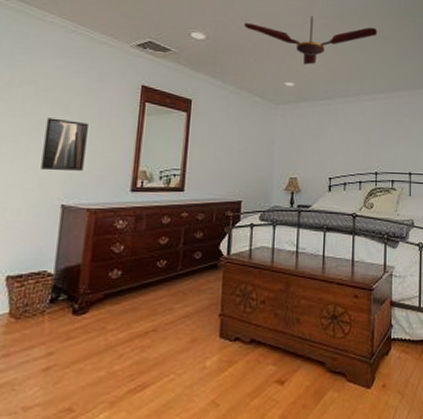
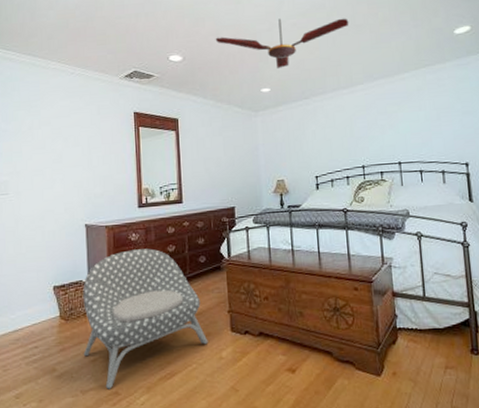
armchair: none [33,239,192,405] -> present [83,248,208,389]
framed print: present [41,118,88,171] -> none [63,151,97,196]

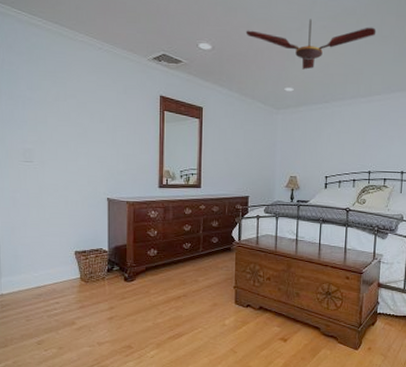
armchair: present [83,248,208,389] -> none [101,225,214,343]

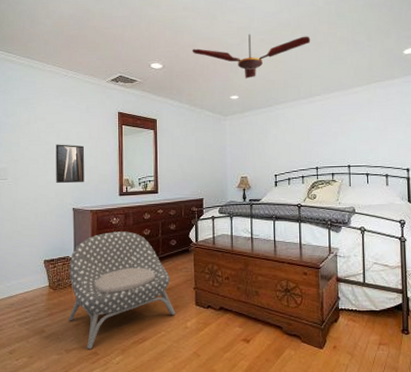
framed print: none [88,126,120,171] -> present [55,144,84,183]
armchair: none [101,225,214,343] -> present [68,231,176,350]

